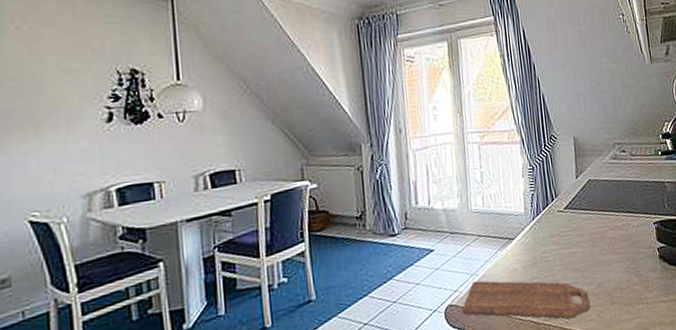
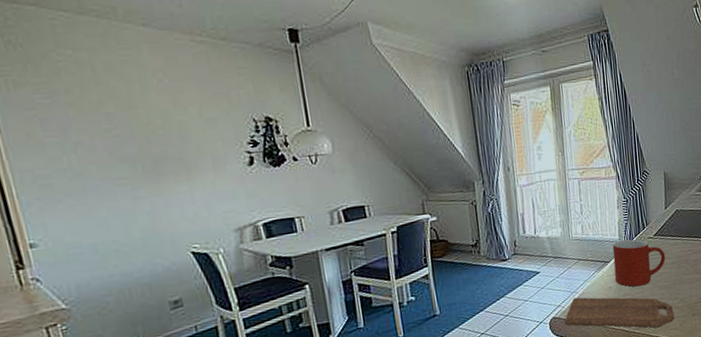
mug: none [517,212,579,269] -> present [612,239,666,287]

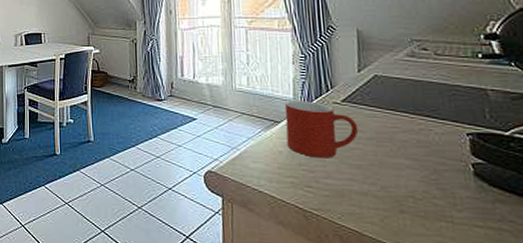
cutting board: present [565,297,674,328] -> none [222,155,371,216]

